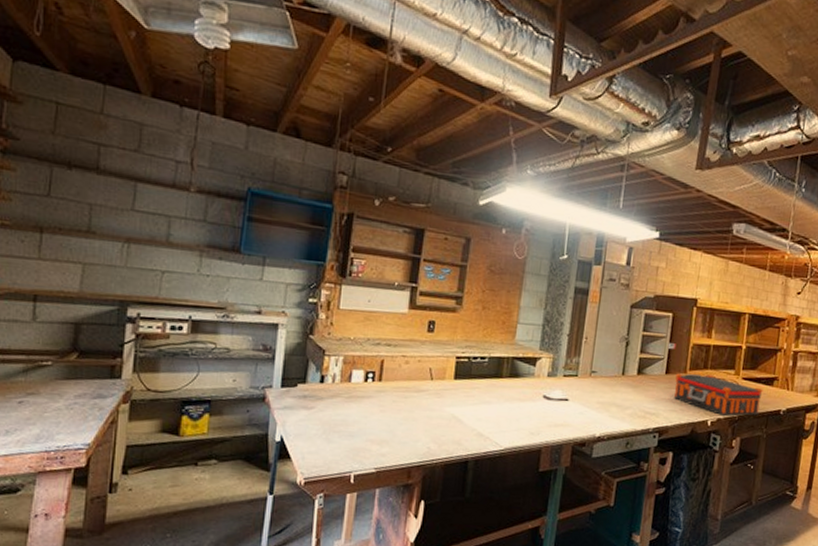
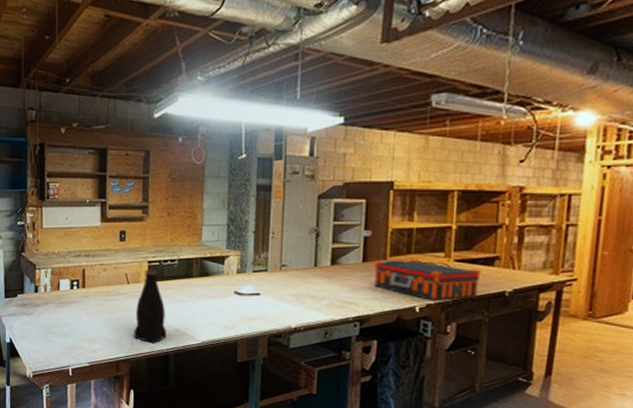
bottle: none [431,366,470,449] -> present [134,269,166,344]

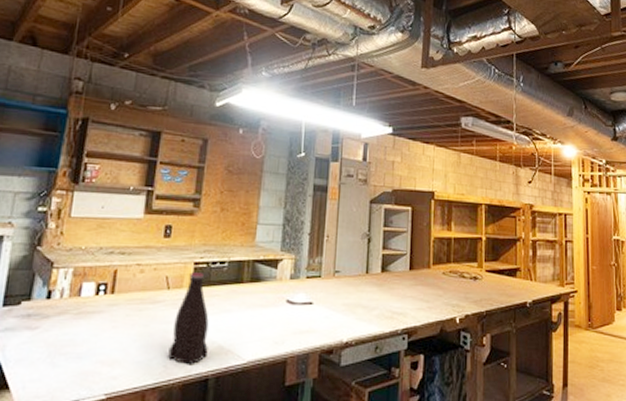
toolbox: present [363,230,482,302] -> none [409,238,507,313]

